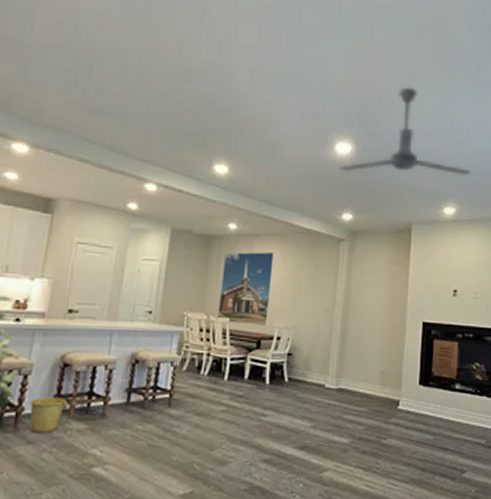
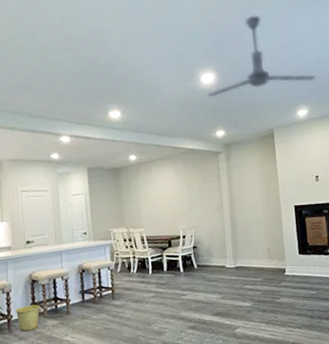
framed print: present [216,251,276,326] -> none [131,171,174,232]

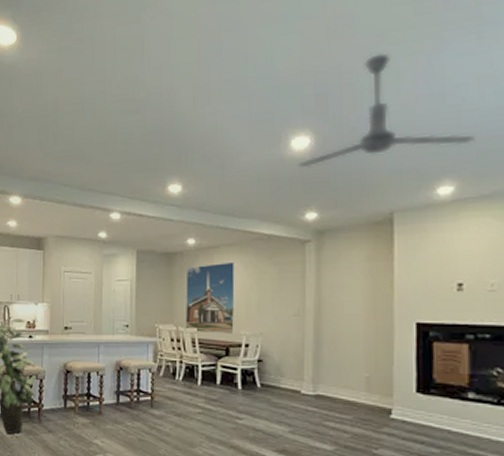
bucket: present [15,304,42,332] -> none [47,397,73,425]
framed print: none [131,171,174,232] -> present [185,261,236,334]

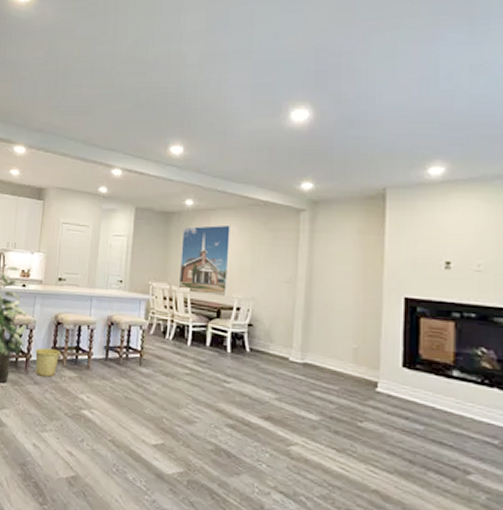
bucket: none [47,397,73,425] -> present [35,348,62,377]
ceiling fan: present [297,53,475,168] -> none [296,37,465,139]

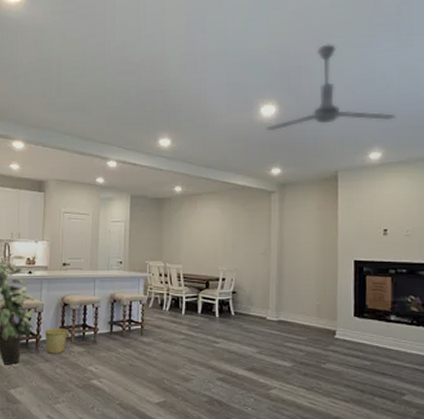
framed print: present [178,225,232,296] -> none [172,207,215,270]
ceiling fan: none [296,37,465,139] -> present [266,44,396,131]

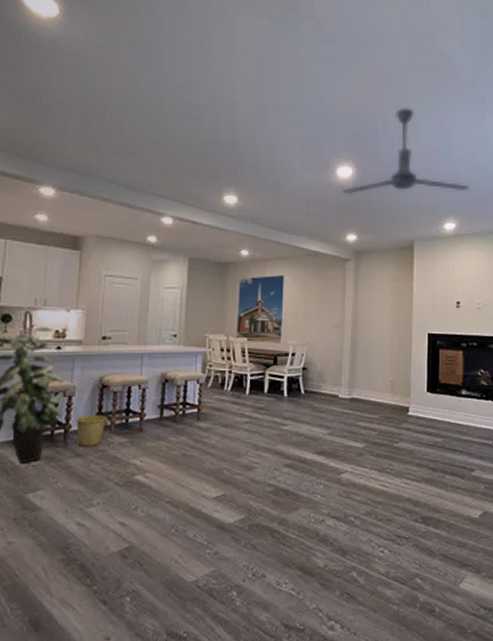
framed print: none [172,207,215,270] -> present [235,274,286,344]

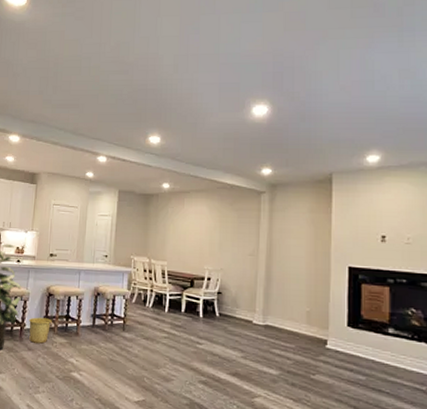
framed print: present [235,274,286,344] -> none [156,205,203,268]
ceiling fan: present [342,107,469,195] -> none [257,45,396,131]

